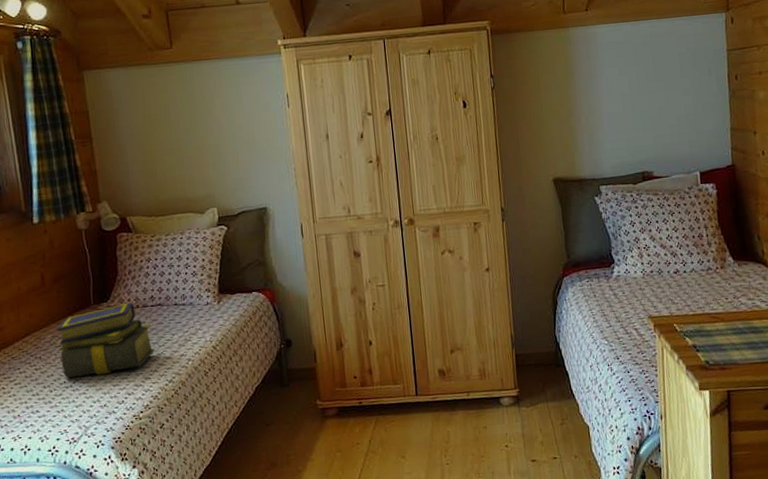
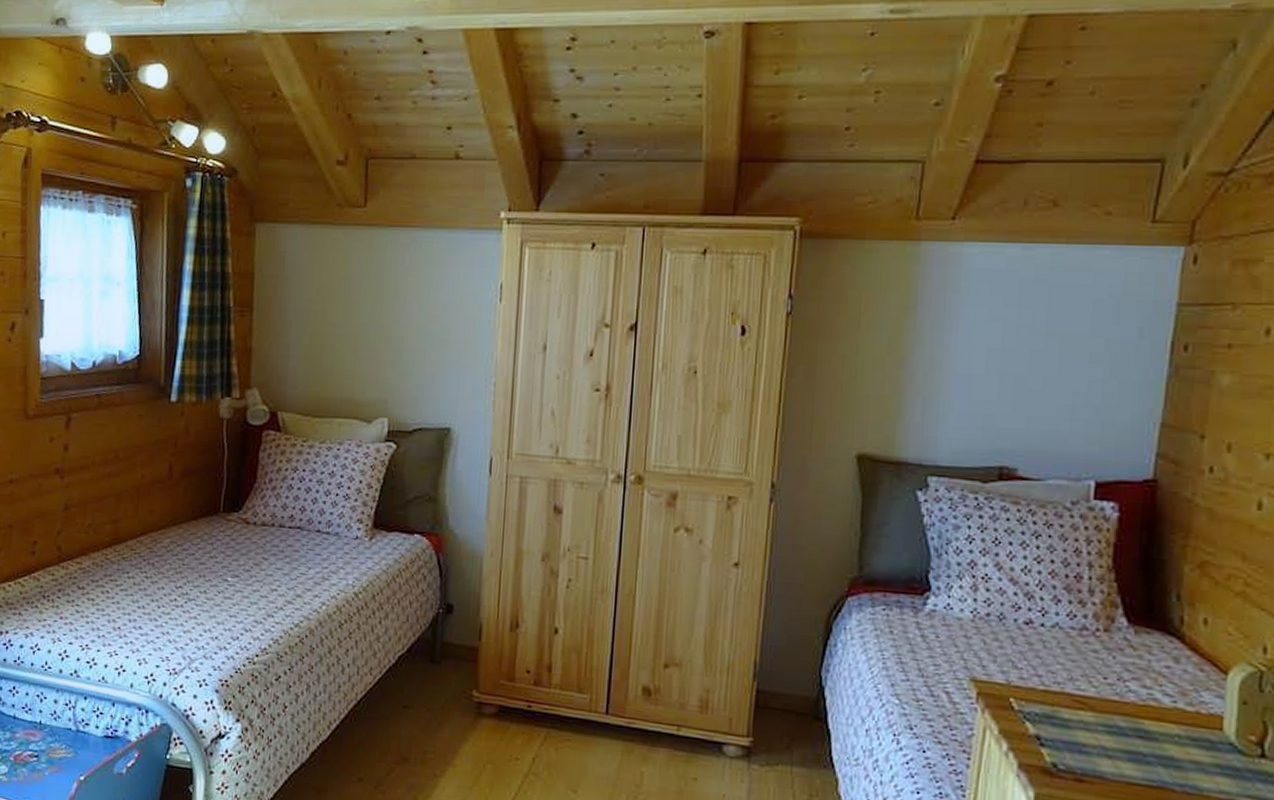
stack of books: present [56,302,155,379] -> none [173,518,285,601]

